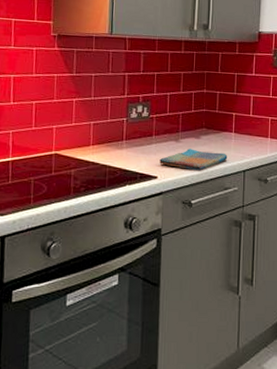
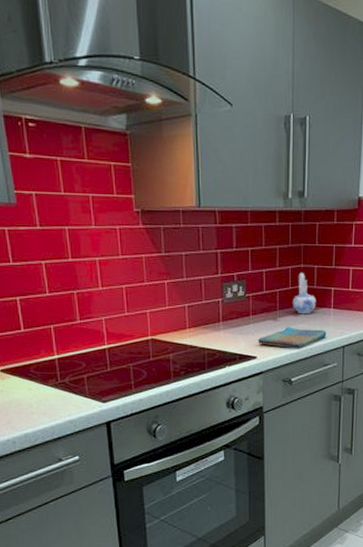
ceramic pitcher: none [195,97,218,137] -> present [293,272,317,314]

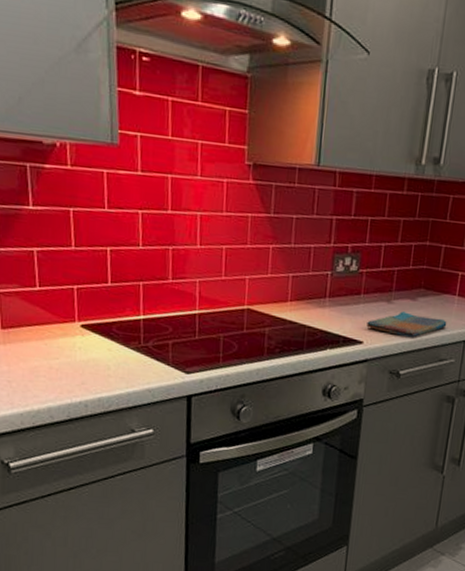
ceramic pitcher: present [293,272,317,314] -> none [411,250,440,300]

